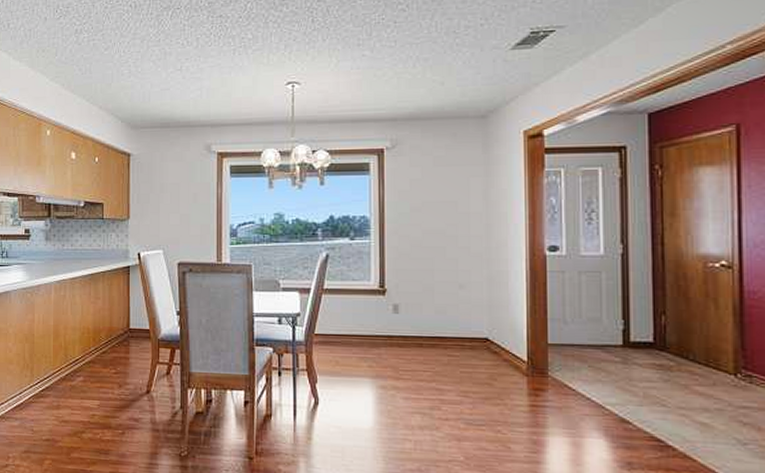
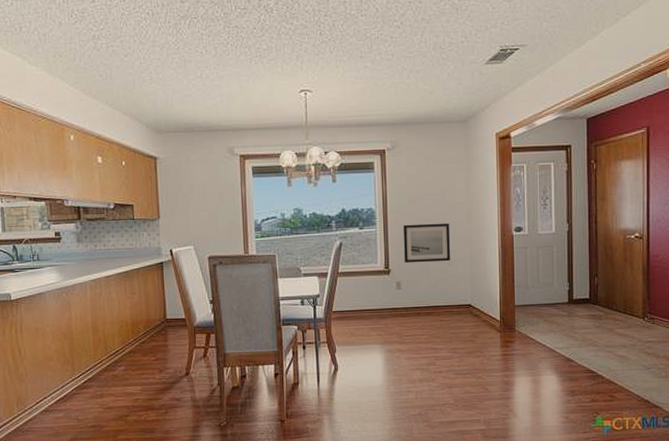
wall art: none [403,236,463,284] -> present [403,223,451,263]

